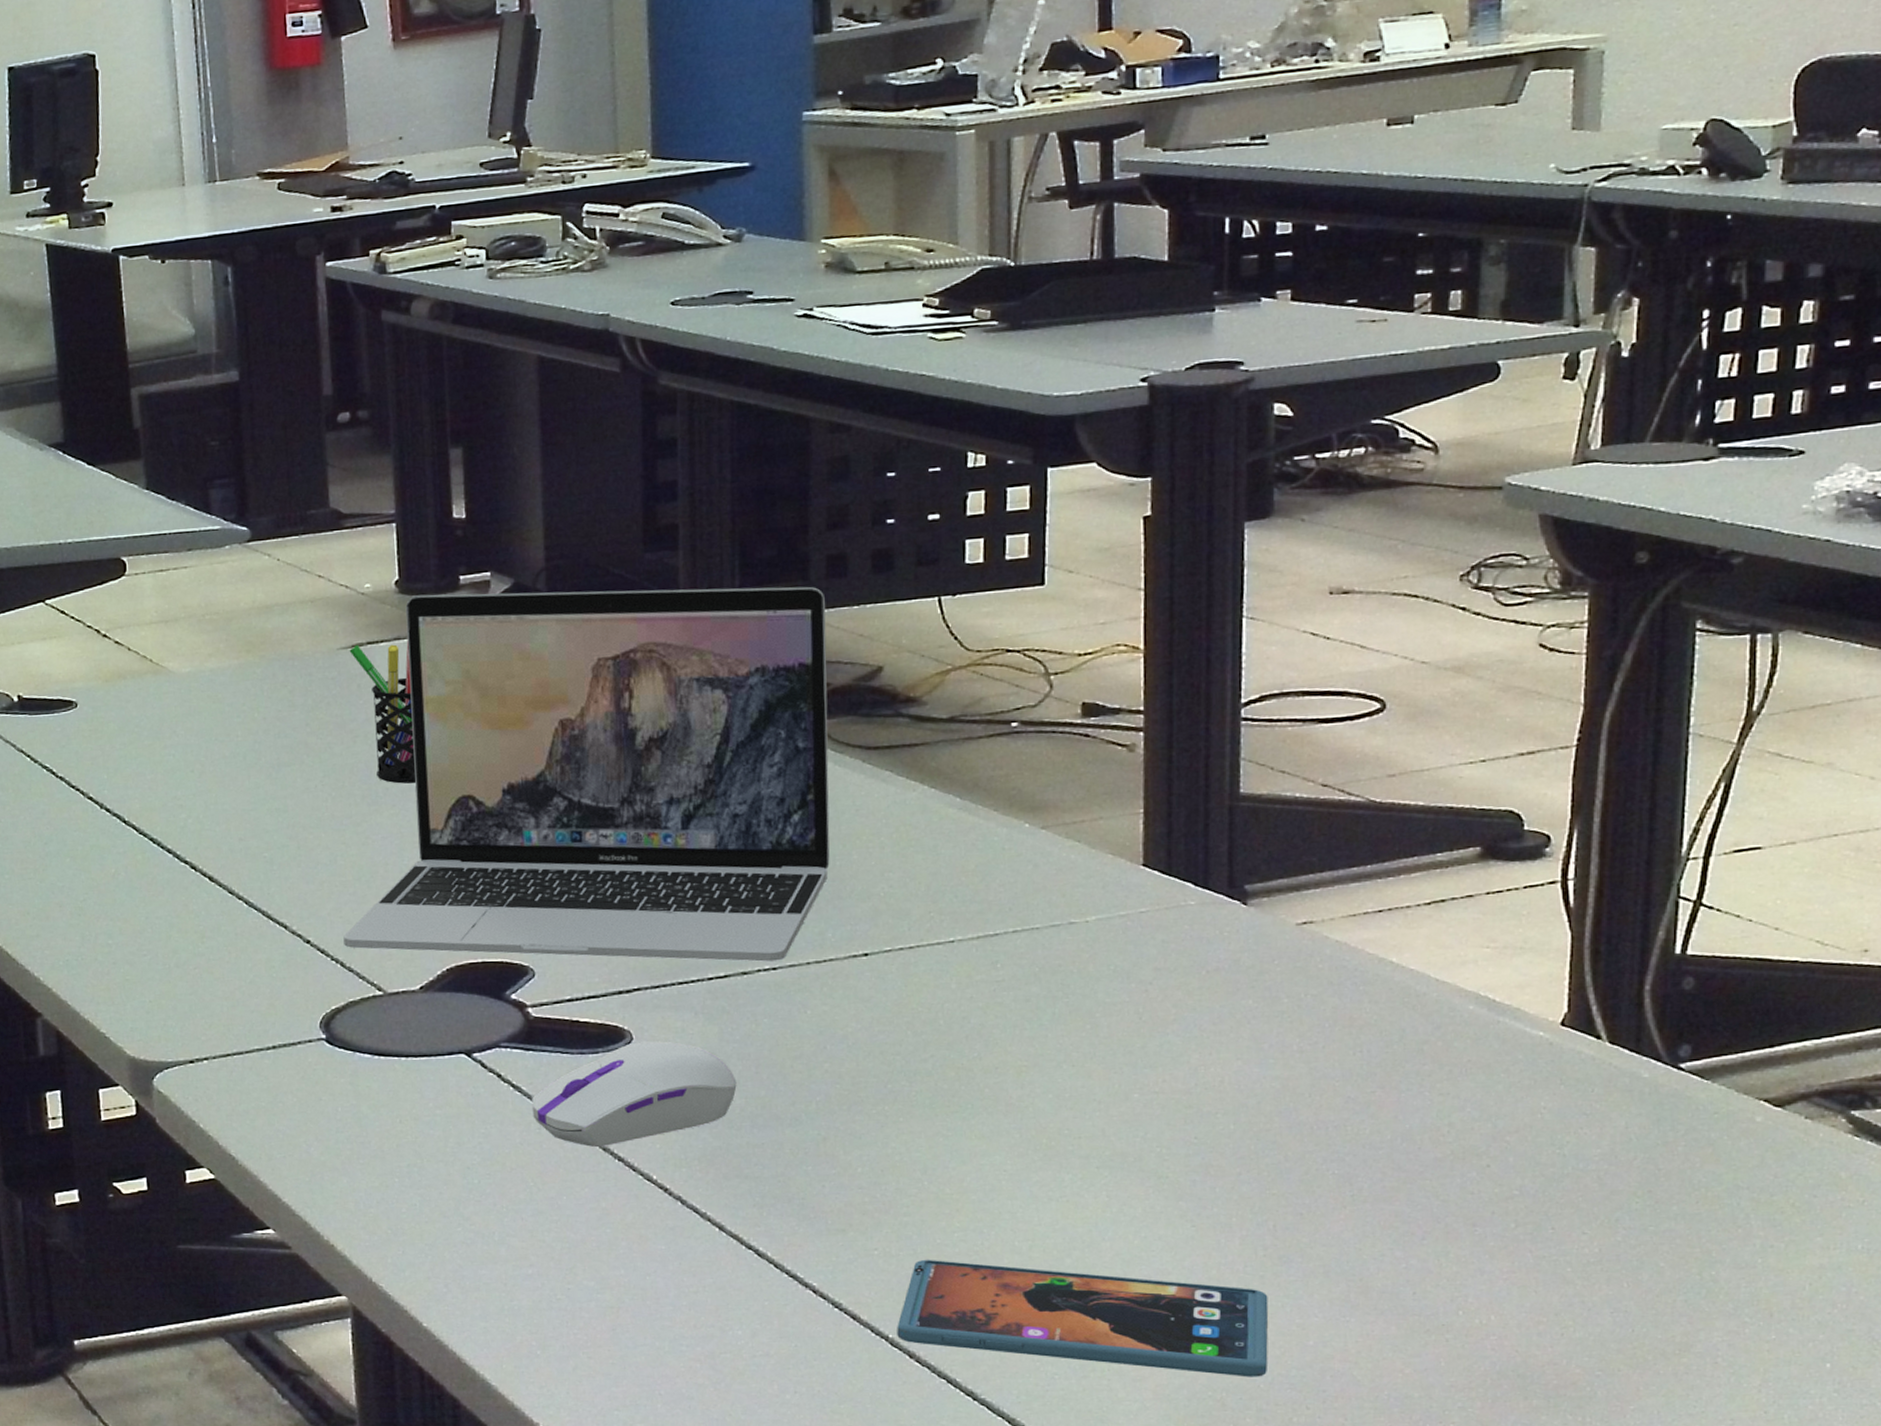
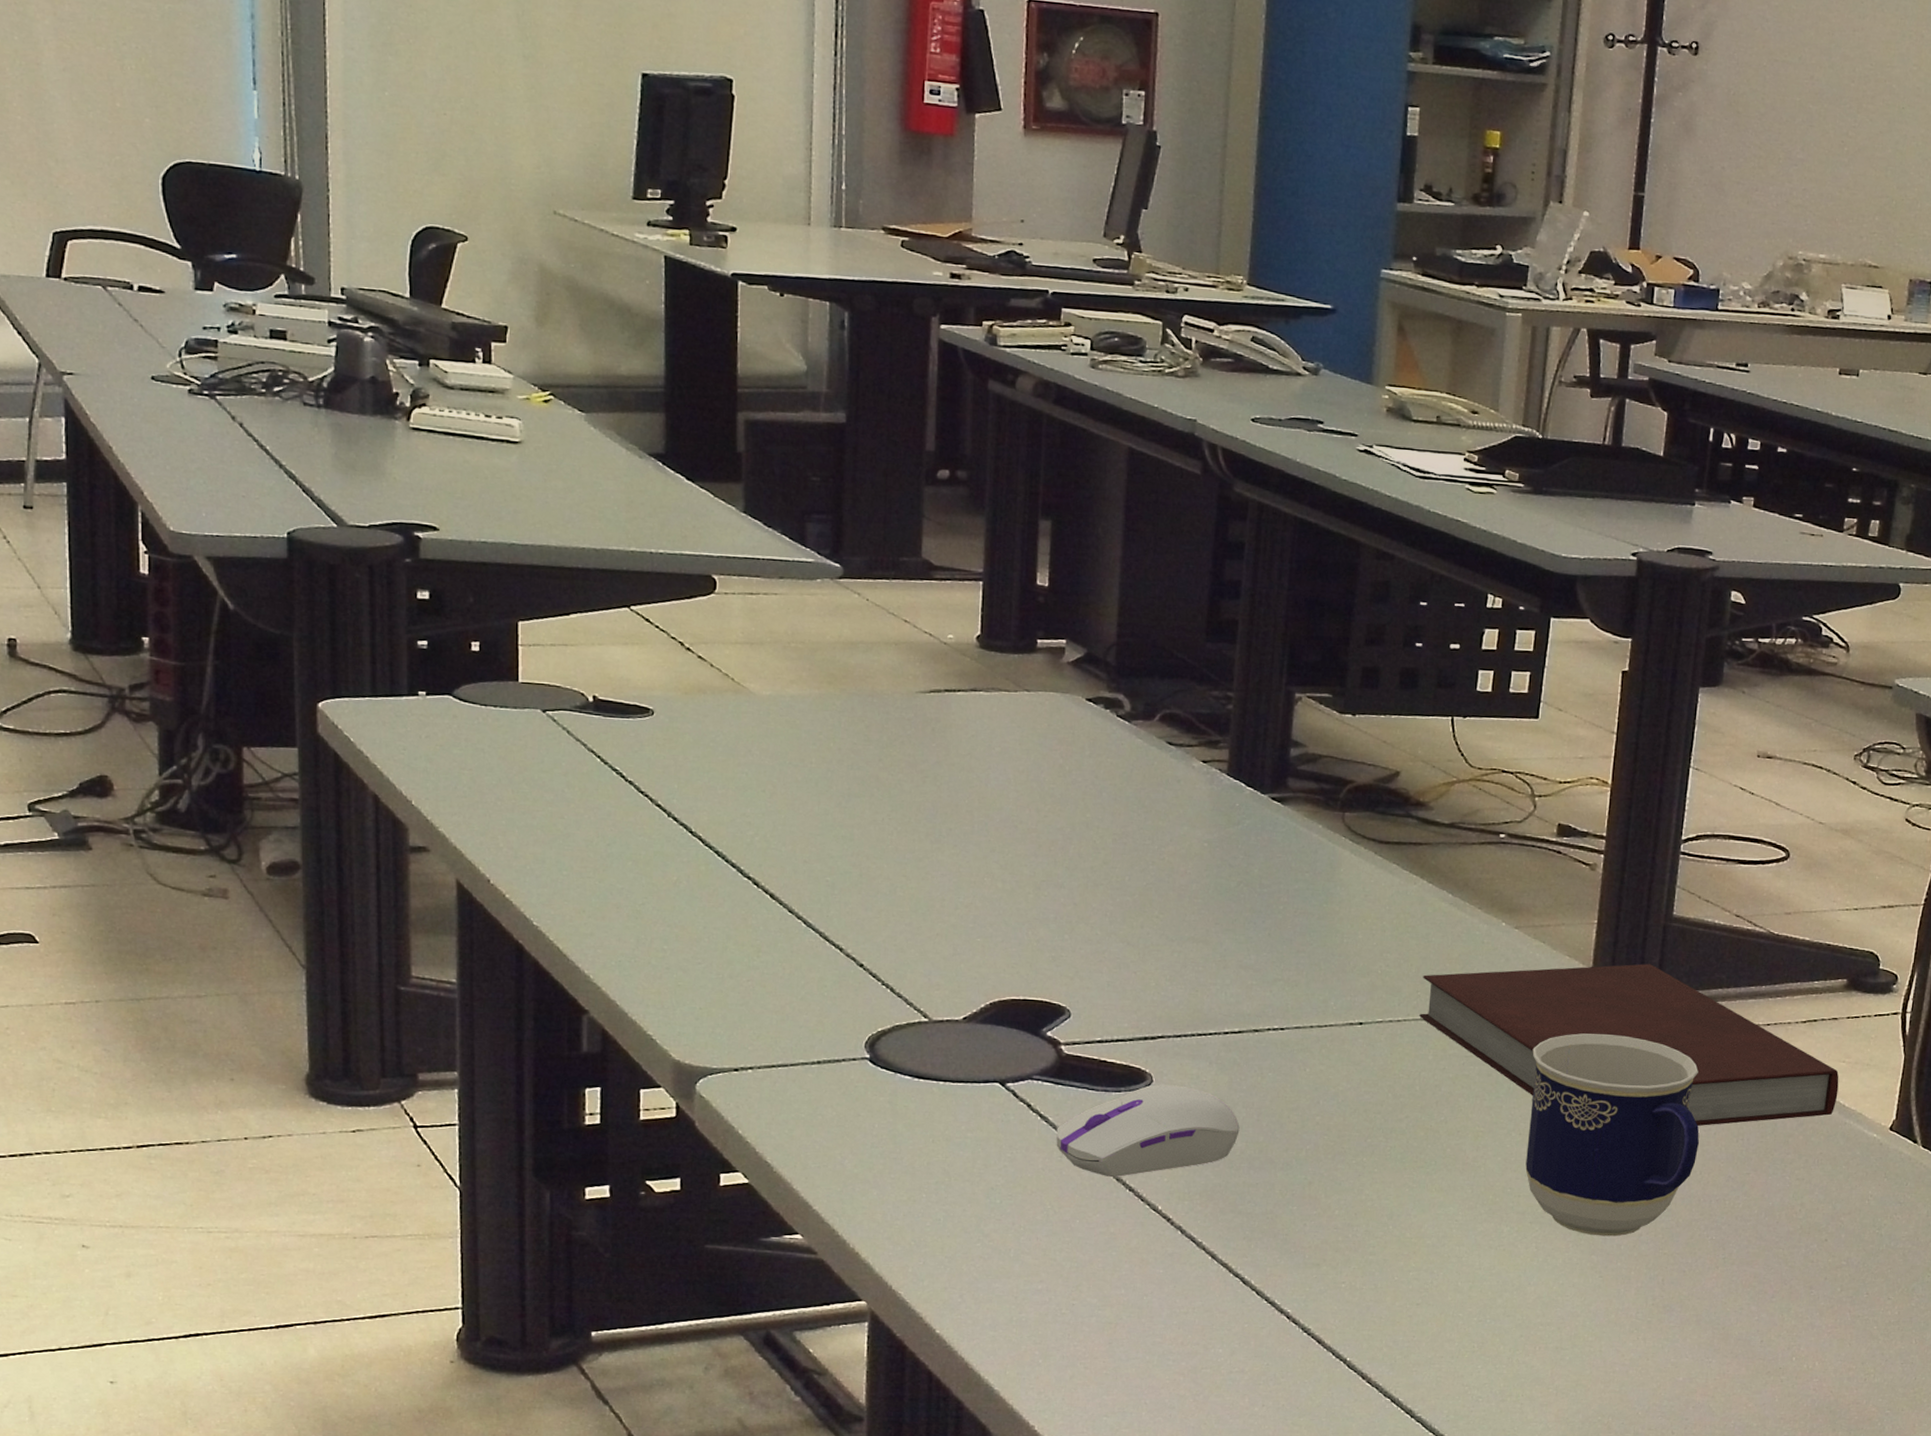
laptop: present [343,586,830,962] -> none [895,652,1358,1022]
pen holder: present [349,641,417,784] -> none [927,690,984,827]
smartphone: present [897,1259,1269,1377] -> none [1354,1293,1652,1406]
notebook: none [935,853,1484,1039] -> present [1419,964,1839,1126]
cup: none [1078,940,1304,1179] -> present [1525,1033,1699,1237]

